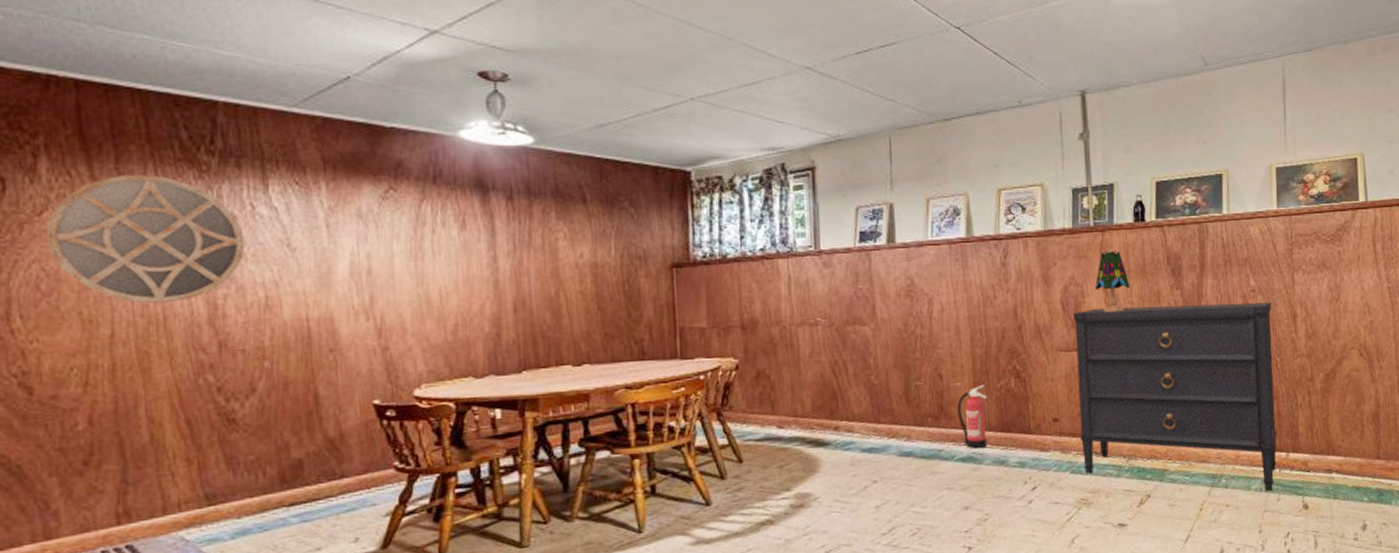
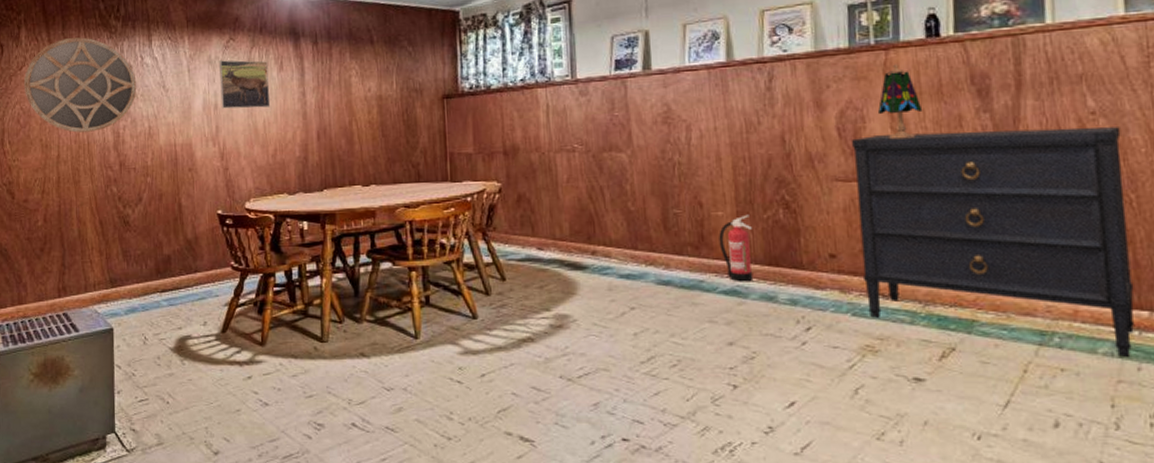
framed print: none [374,214,449,275] -> present [219,60,271,109]

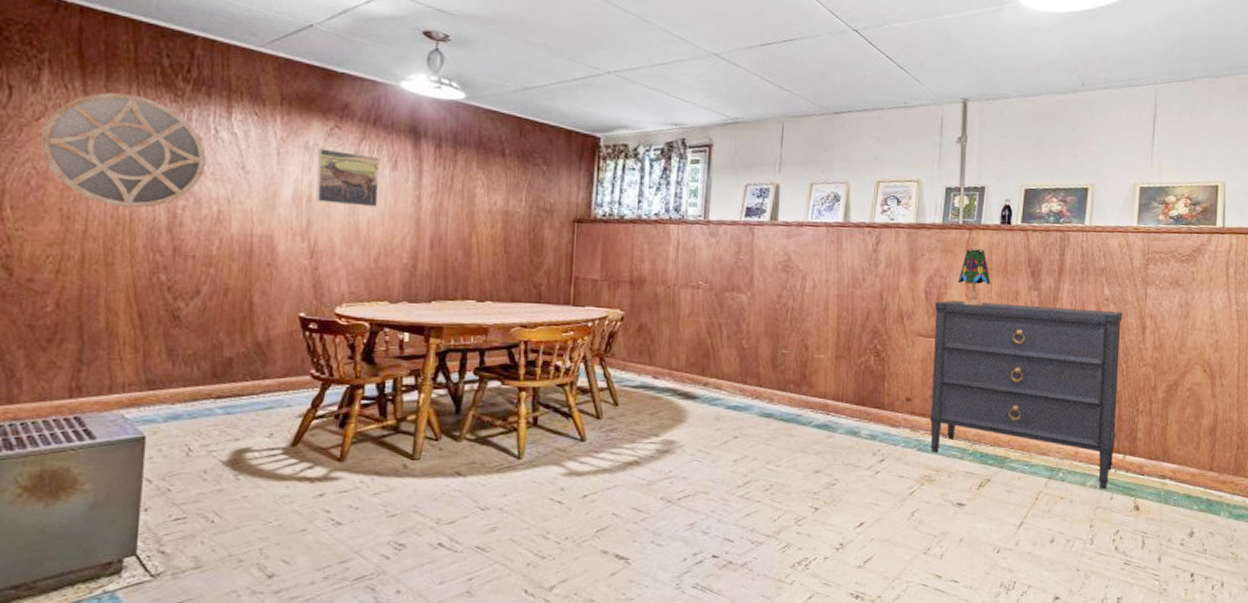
fire extinguisher: present [719,214,754,282] -> none [818,359,847,418]

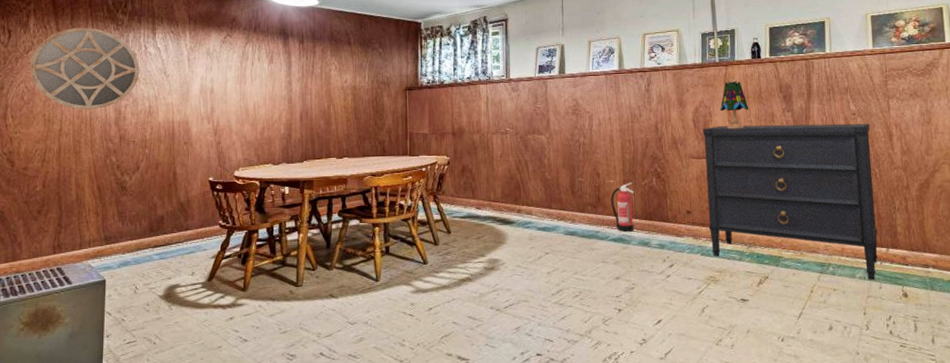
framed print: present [316,148,379,207] -> none [217,52,261,93]
fire extinguisher: none [818,359,847,418] -> present [610,182,634,232]

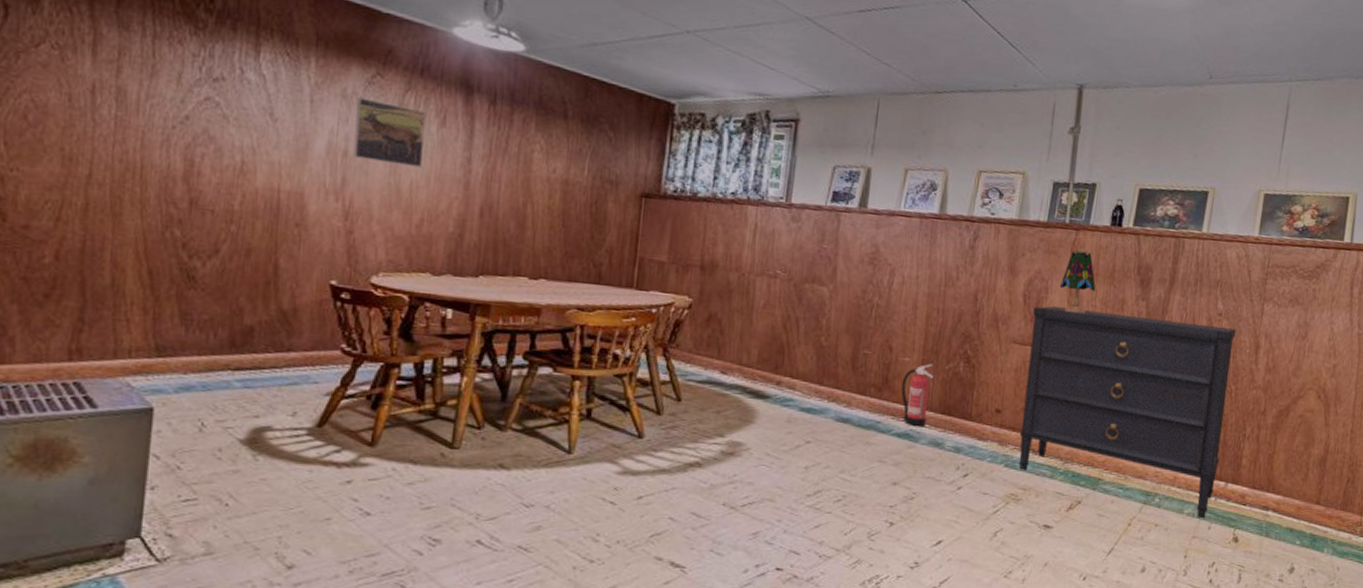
home mirror: present [29,27,140,109] -> none [39,19,230,153]
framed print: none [217,52,261,93] -> present [353,97,426,168]

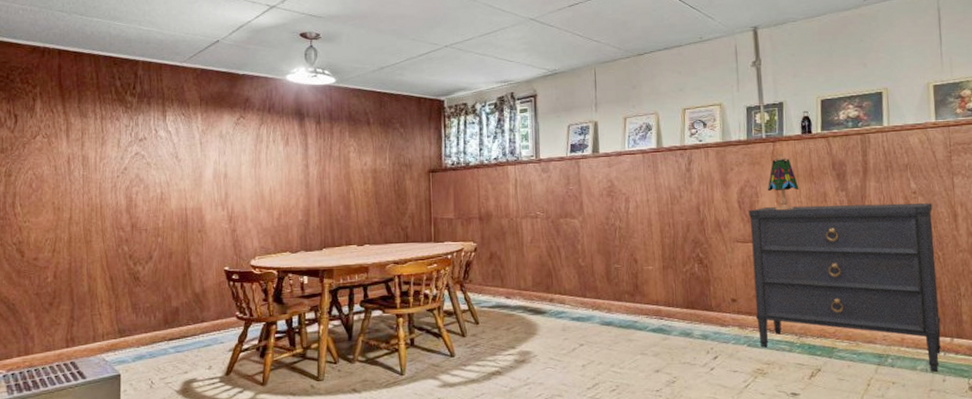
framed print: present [353,97,426,168] -> none [230,135,277,178]
fire extinguisher: present [901,363,933,427] -> none [649,268,675,322]

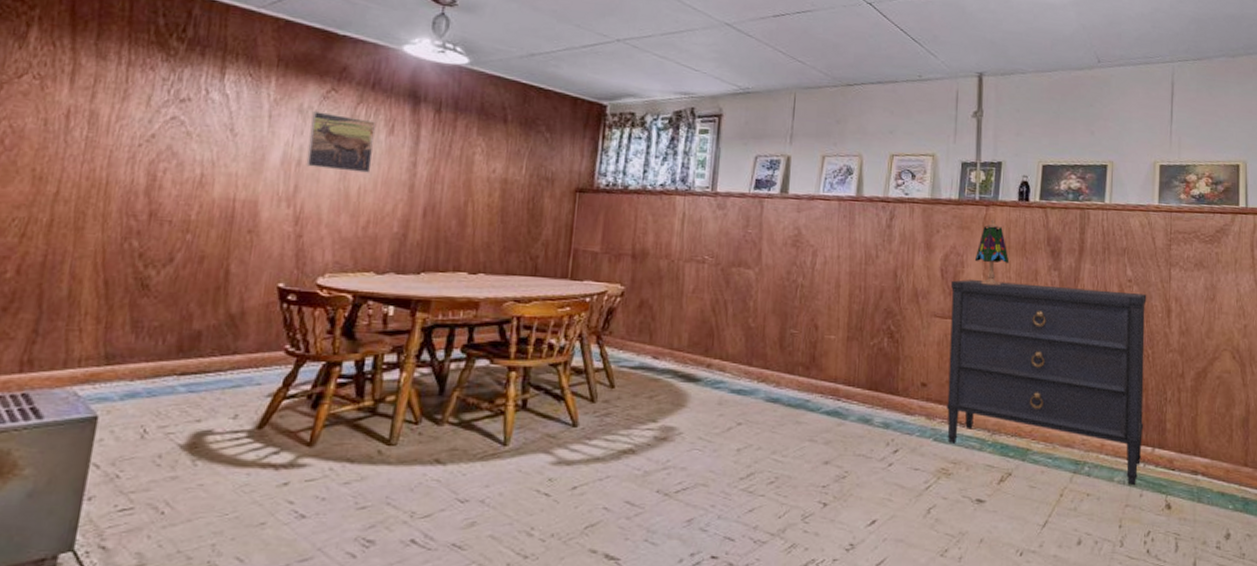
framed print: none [230,135,277,178] -> present [306,111,376,173]

